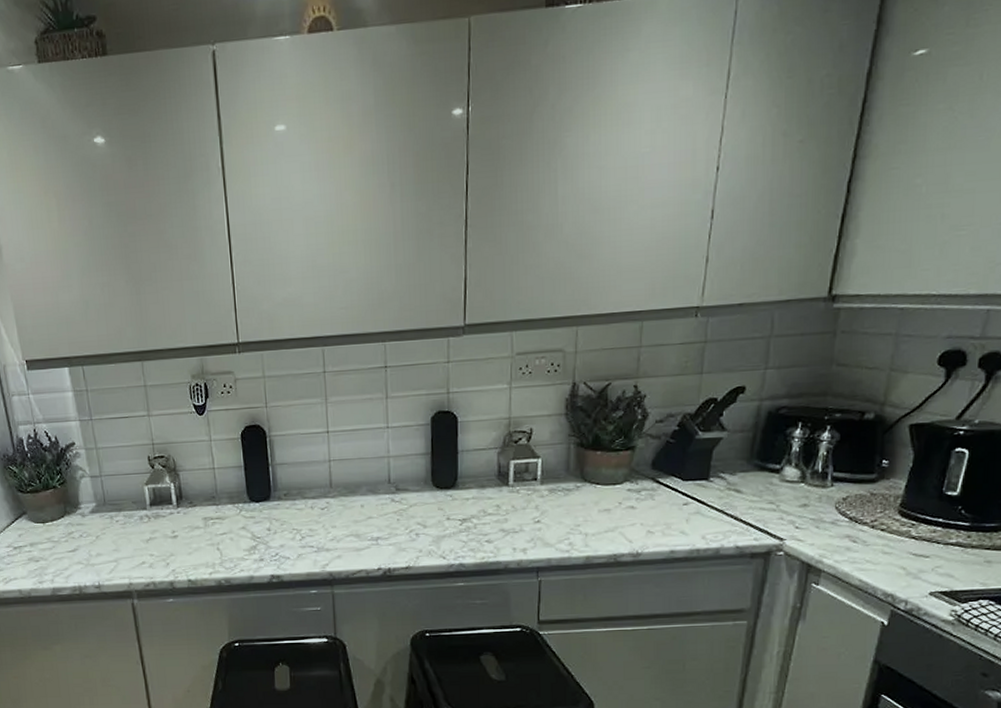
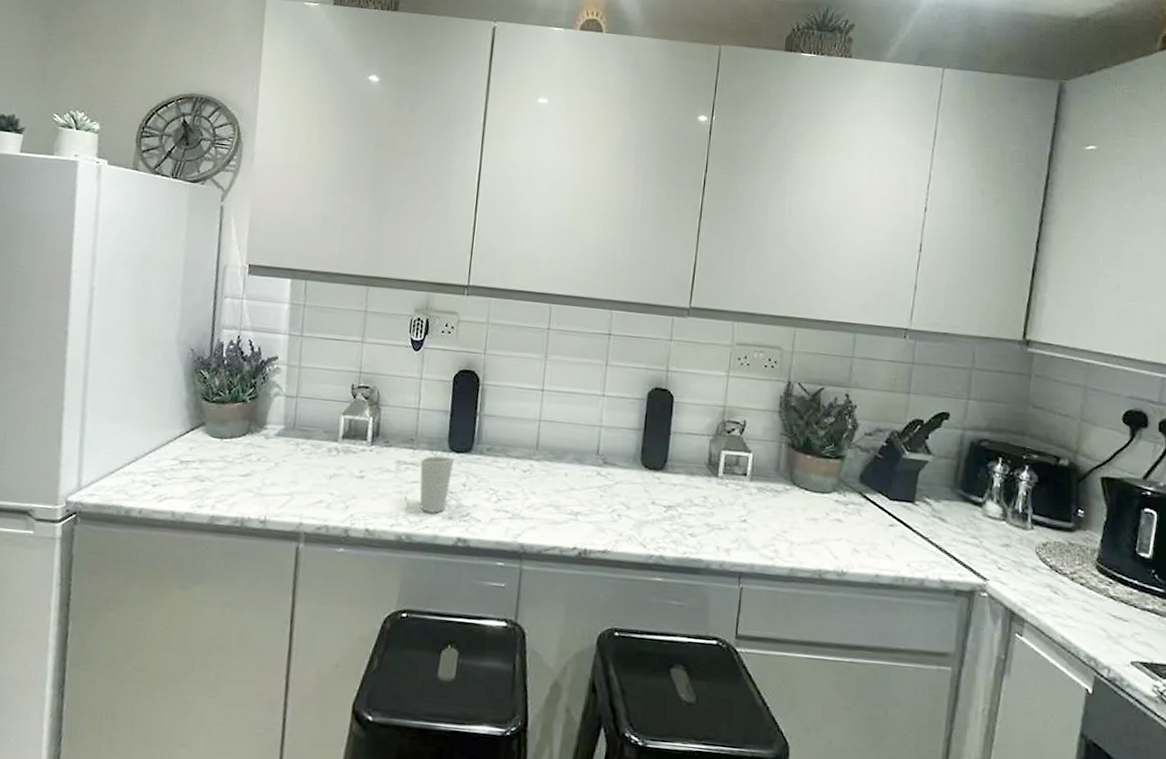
cup: none [225,507,256,558] -> present [420,456,454,513]

